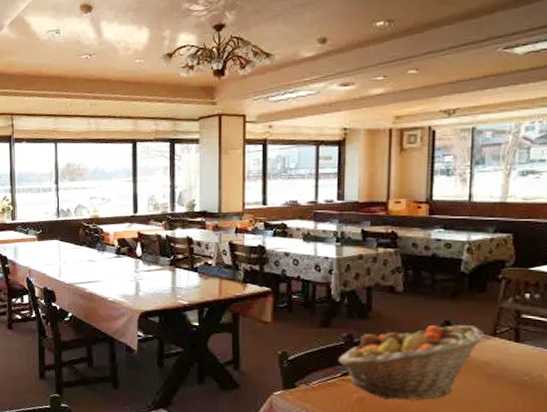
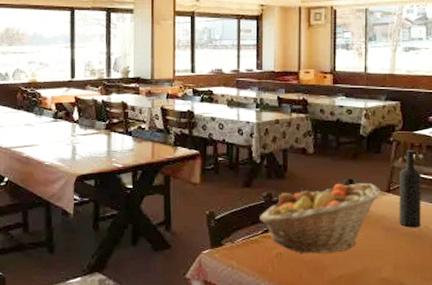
wine bottle: none [506,289,537,377] -> present [399,150,421,228]

